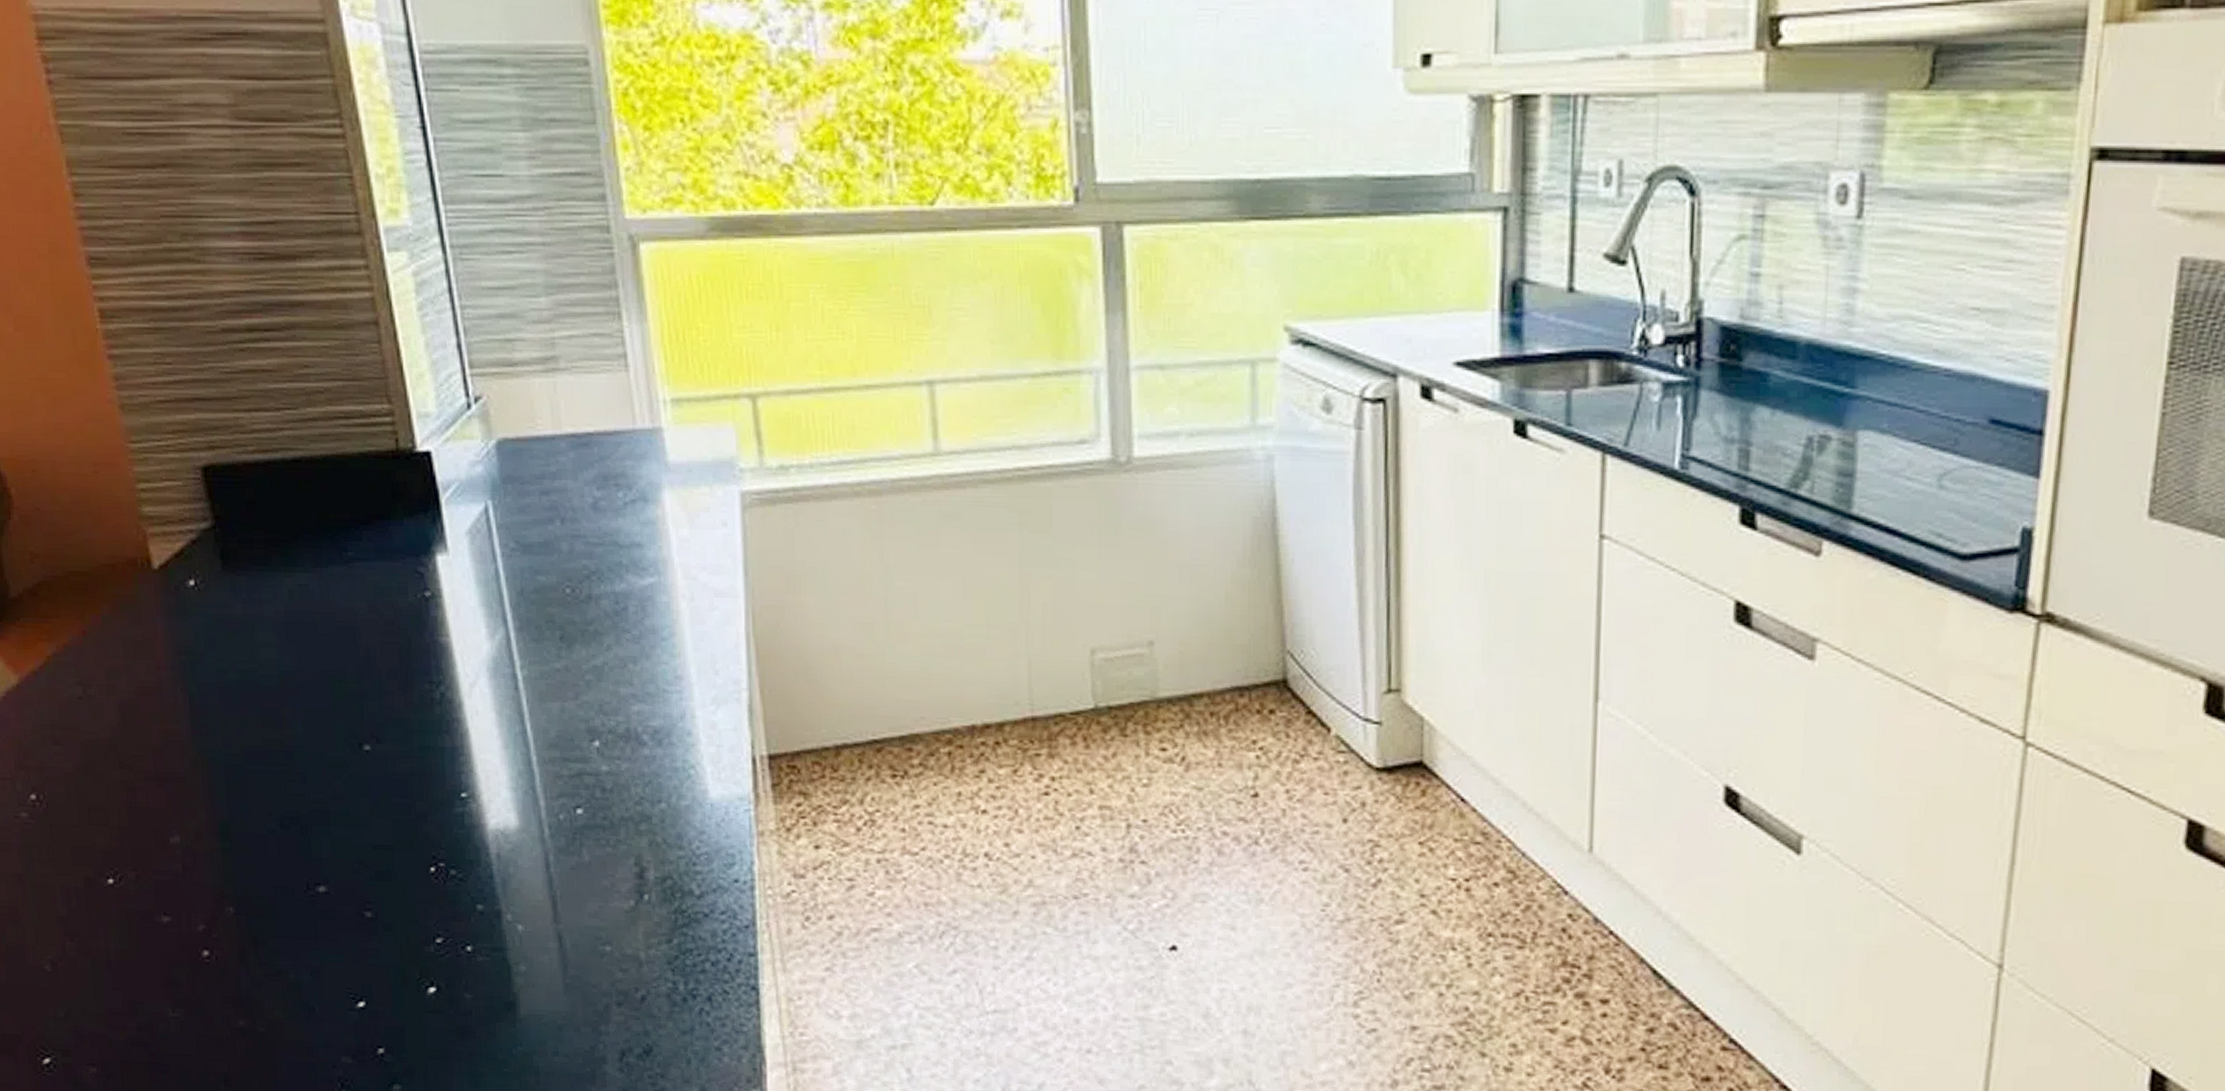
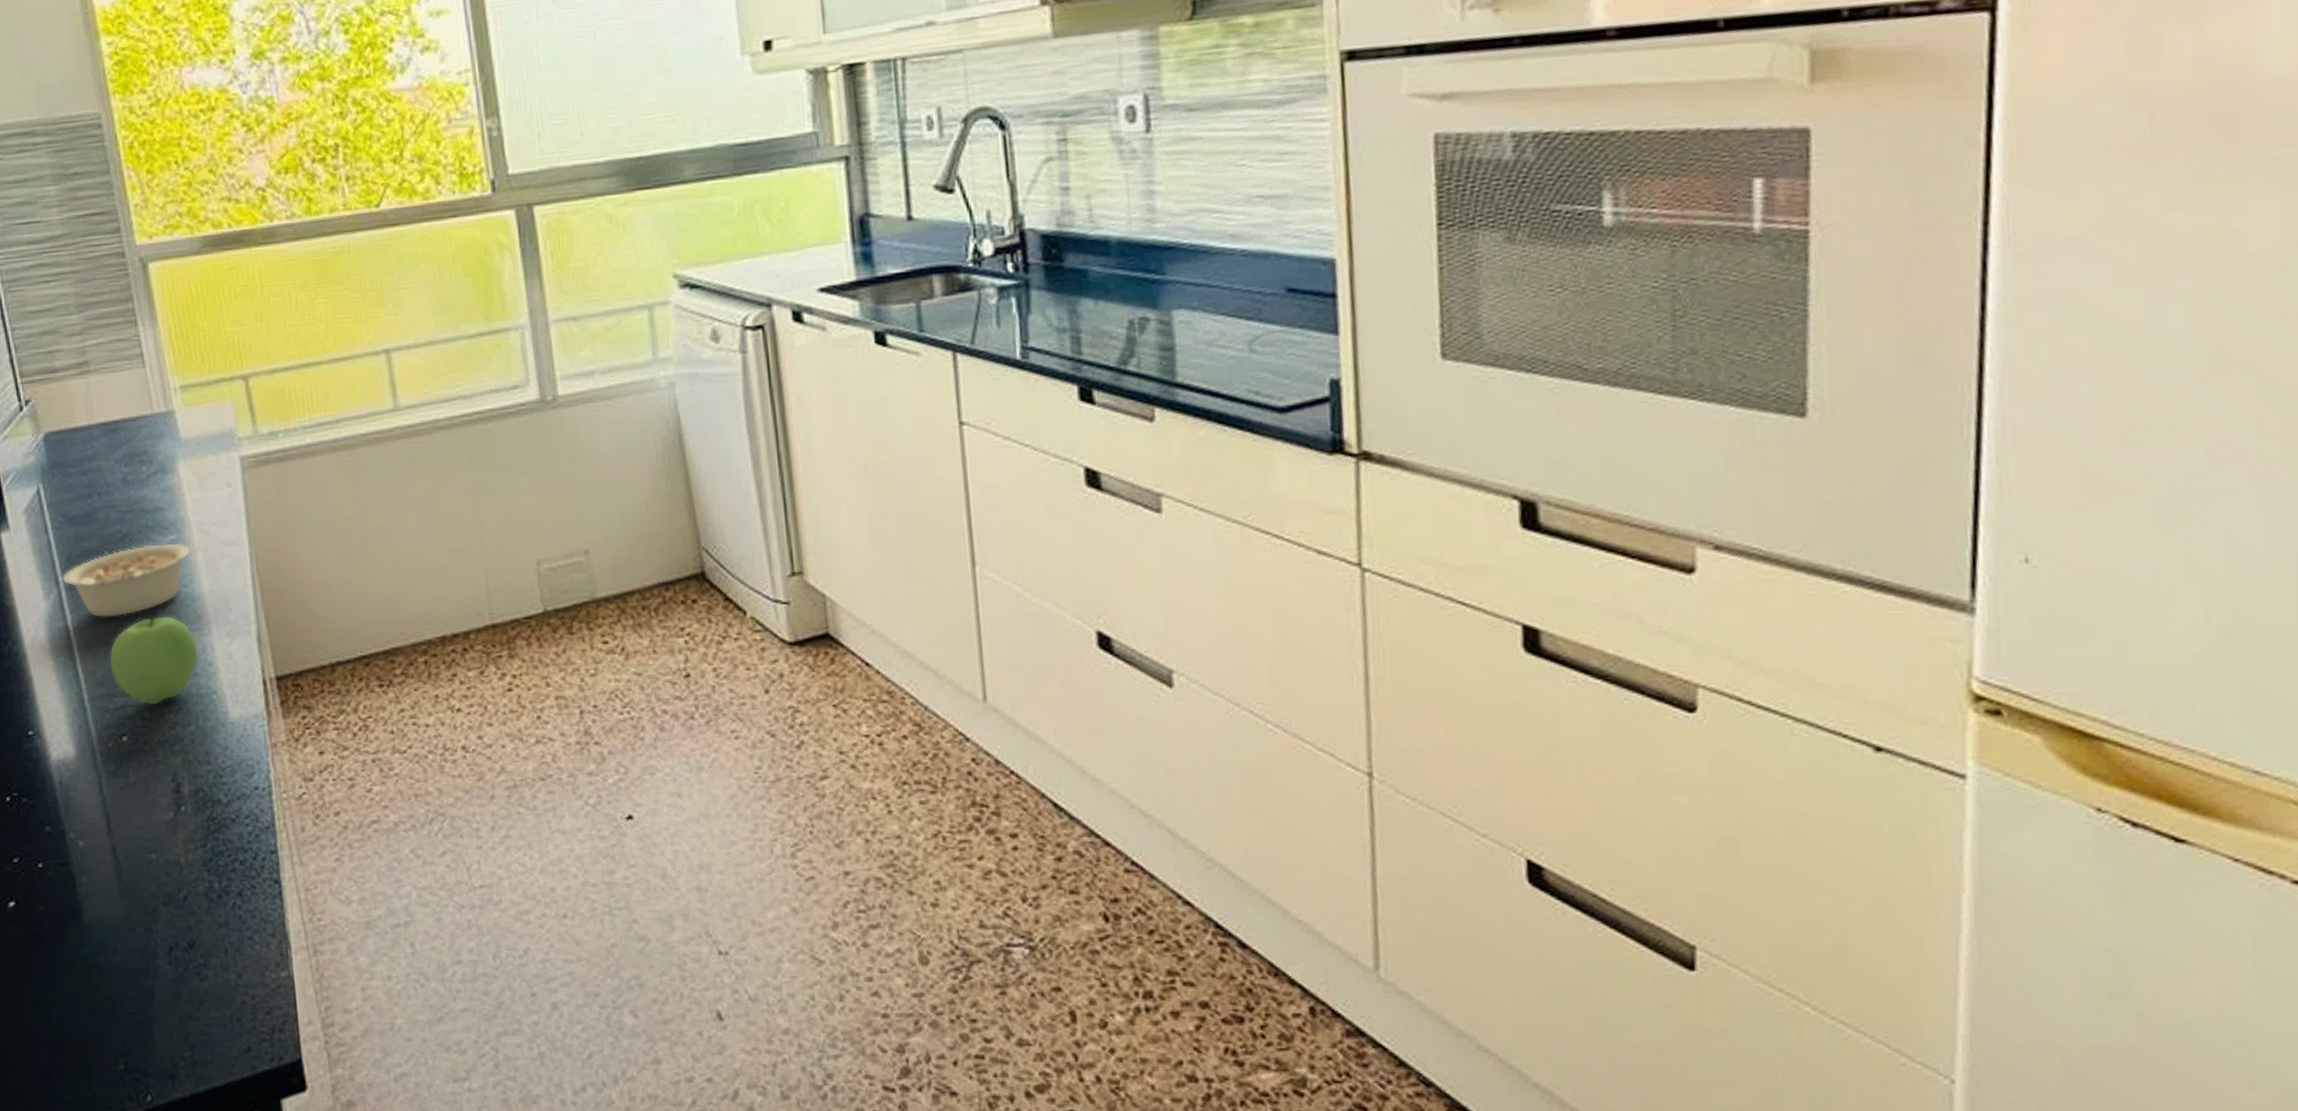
legume: none [511,586,688,669] -> present [62,543,203,618]
apple: none [565,671,676,776] -> present [109,616,199,705]

